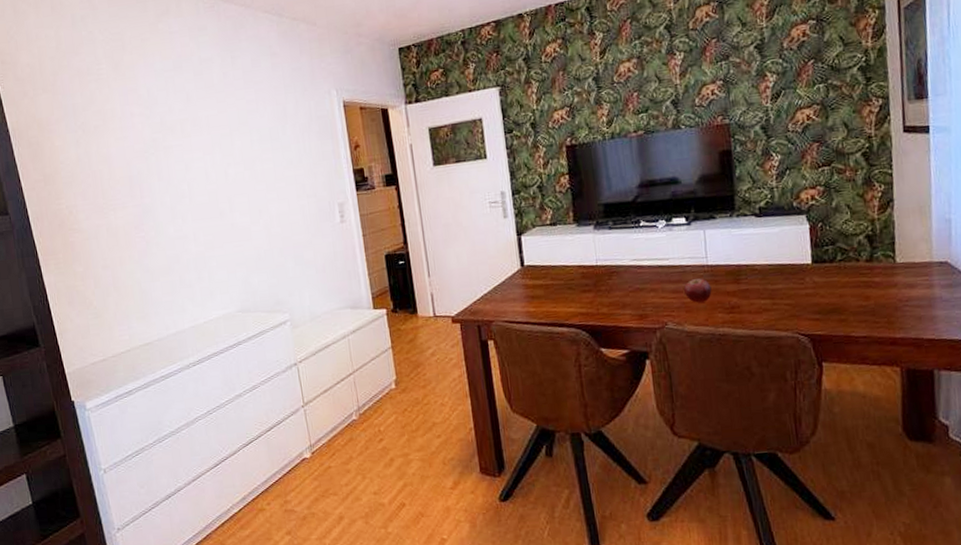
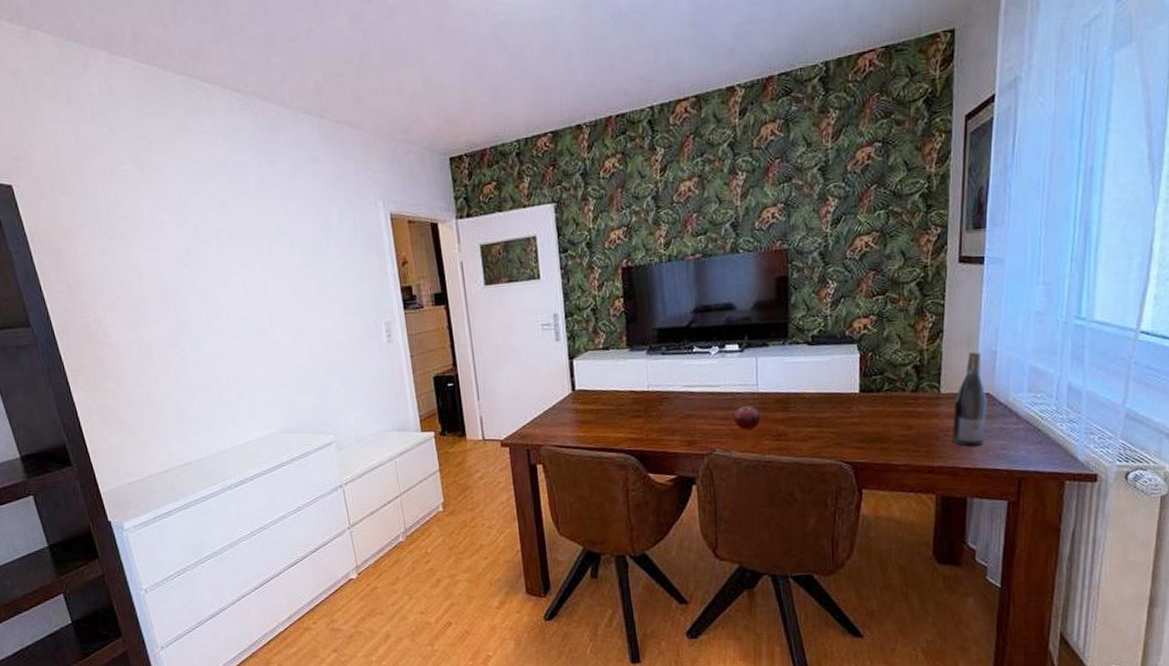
wine bottle: none [911,220,947,317] -> present [951,351,988,447]

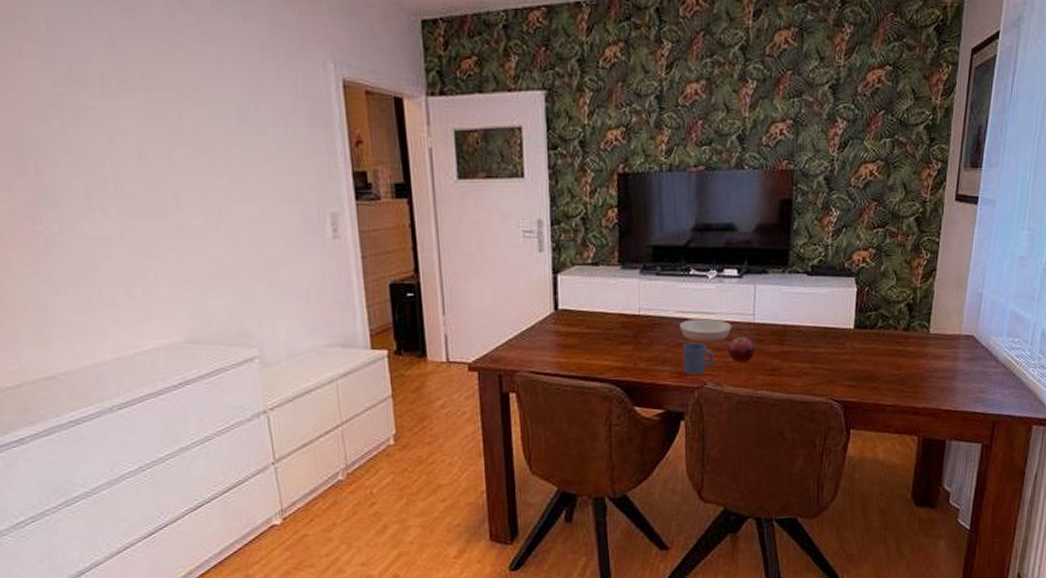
bowl: none [686,390,737,416] -> present [679,318,732,346]
mug: none [691,413,721,443] -> present [683,342,714,375]
wine bottle: present [951,351,988,447] -> none [936,293,971,389]

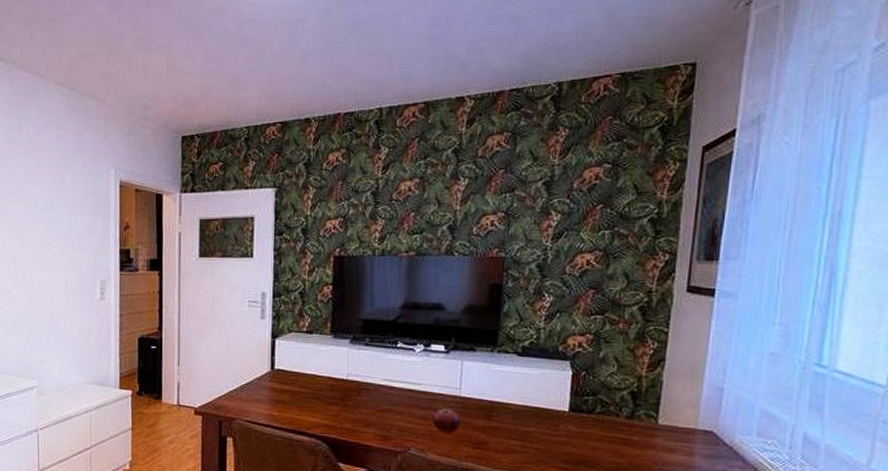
bowl: present [679,318,732,346] -> none [385,388,438,414]
mug: present [683,342,714,375] -> none [387,409,418,440]

